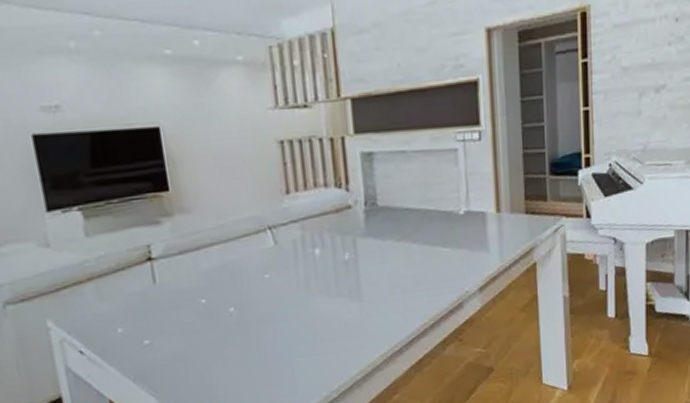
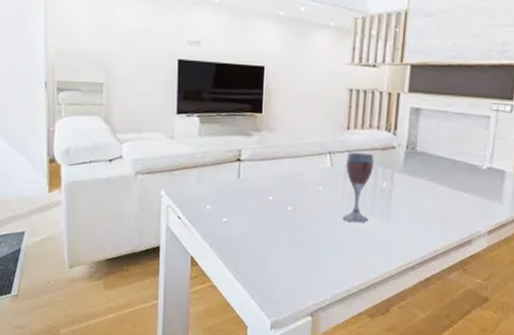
cup: none [293,219,336,311] -> present [342,152,374,223]

